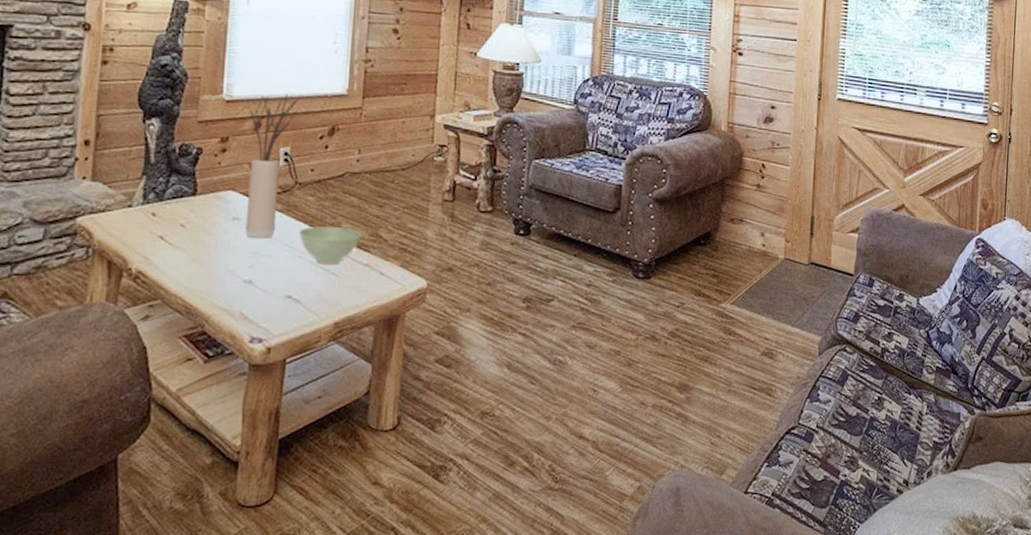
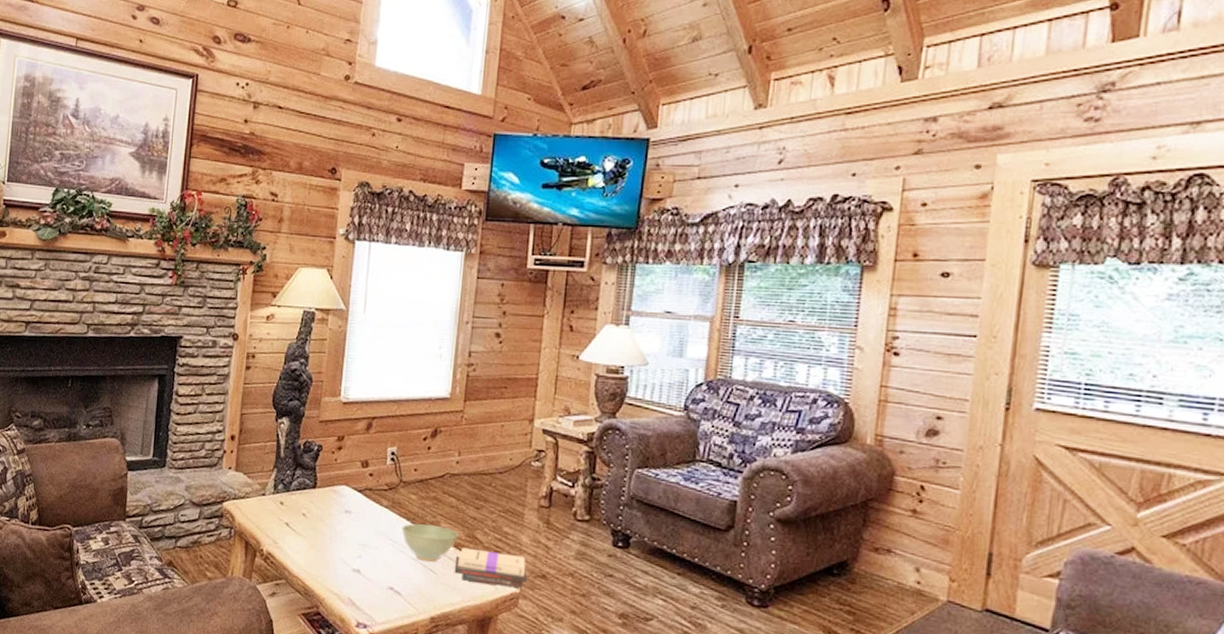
vase: present [245,94,300,240] -> none [355,397,407,533]
books: none [358,247,435,284] -> present [454,547,528,589]

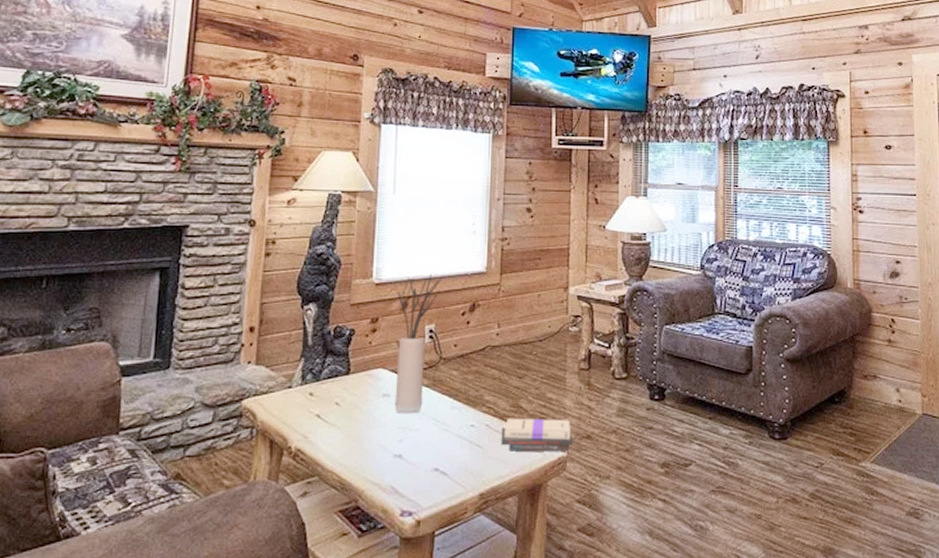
vase: none [355,397,407,533] -> present [394,274,442,415]
bowl: present [401,523,459,563] -> none [444,398,503,438]

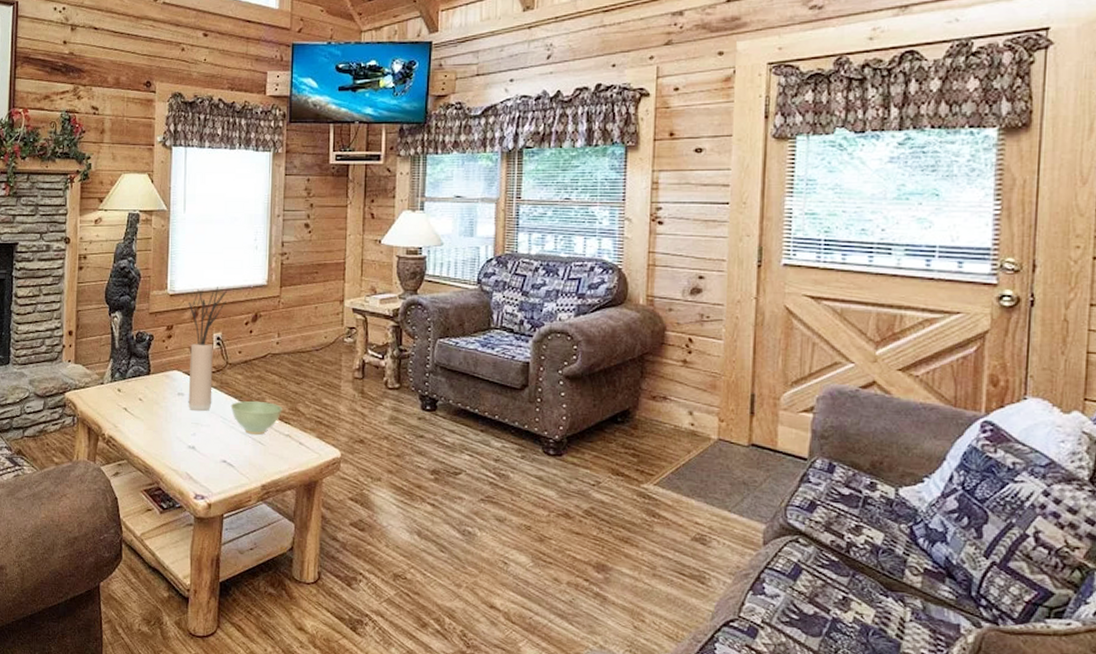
bowl: none [444,398,503,438] -> present [230,400,282,436]
books: present [501,418,574,452] -> none [280,419,348,454]

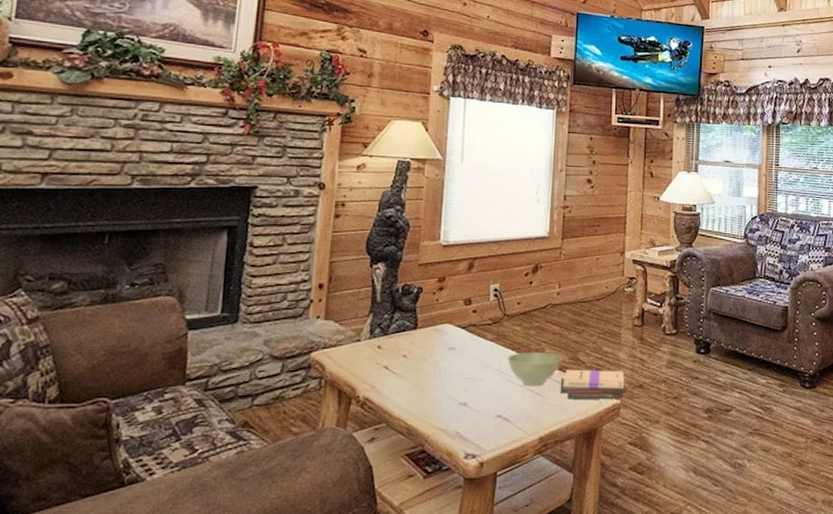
vase: present [188,287,228,412] -> none [460,238,507,366]
books: none [280,419,348,454] -> present [560,369,627,400]

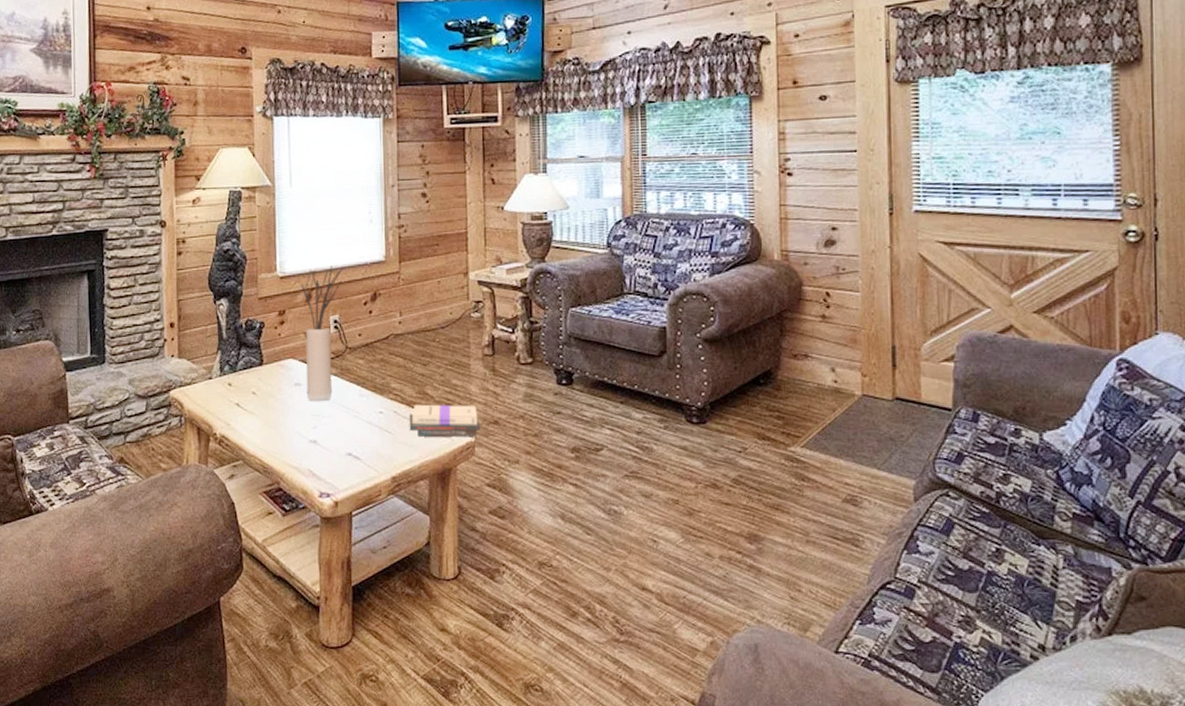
vase: none [460,238,507,366] -> present [301,266,343,402]
bowl: present [507,352,562,387] -> none [353,386,409,424]

